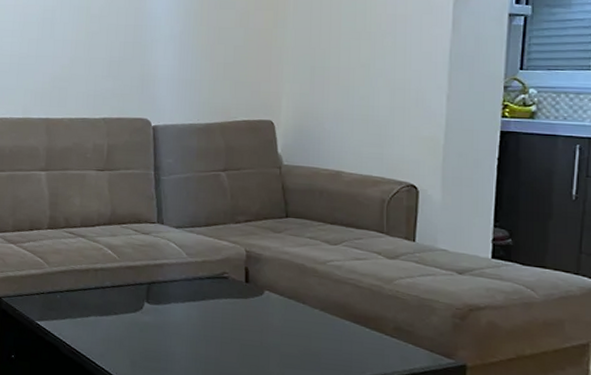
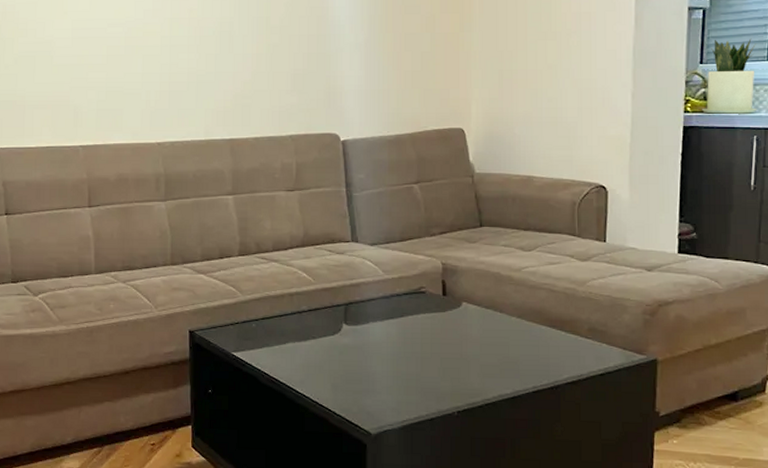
planter: none [520,47,581,122] -> present [701,38,757,114]

